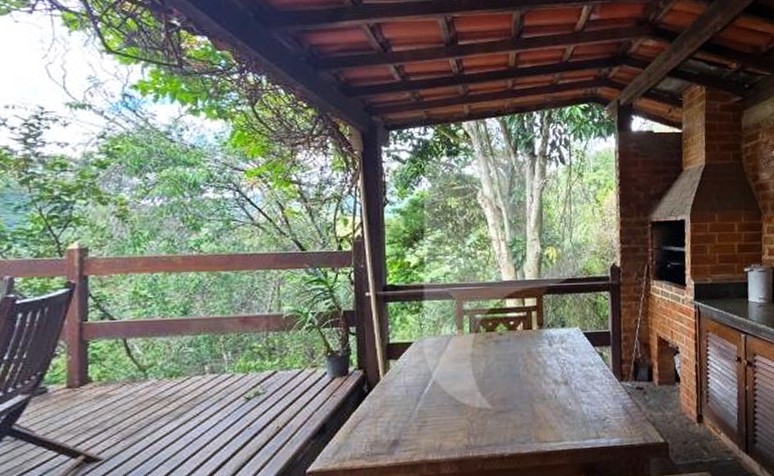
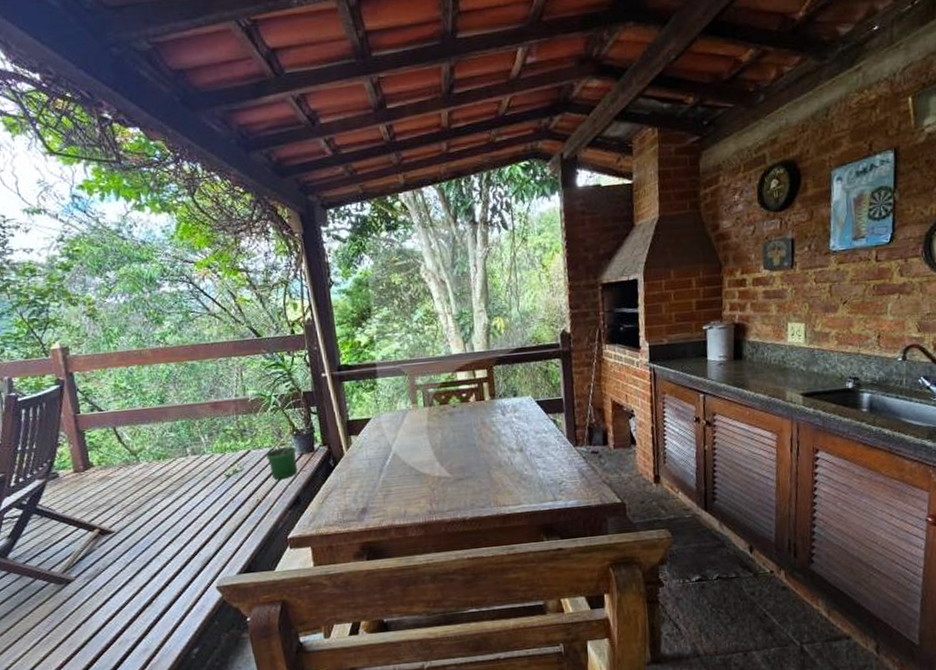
planter: none [293,365,331,405] -> present [264,442,299,479]

